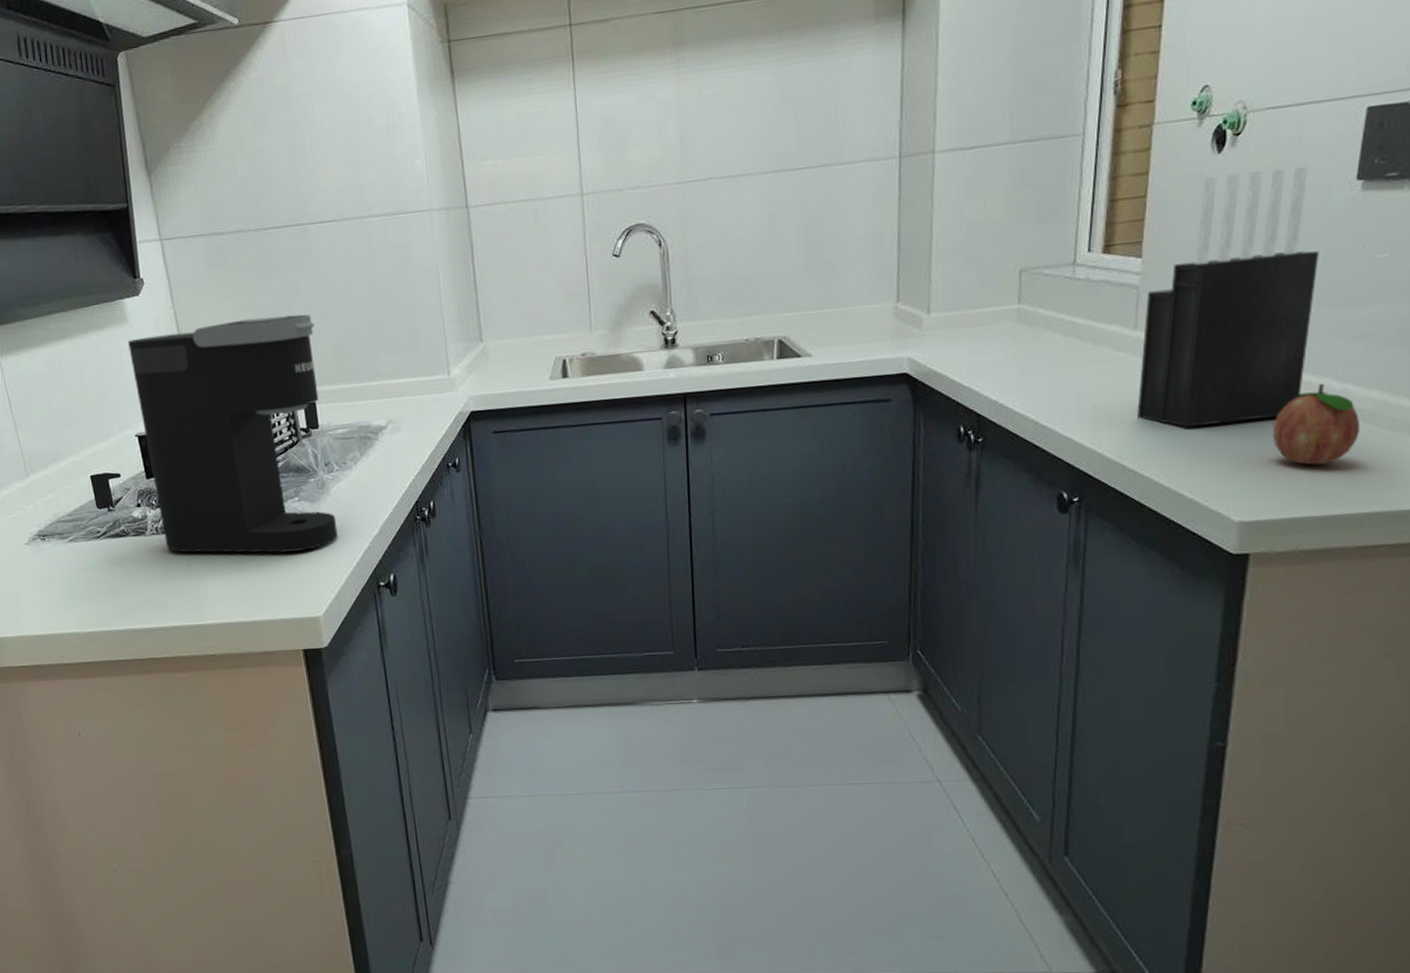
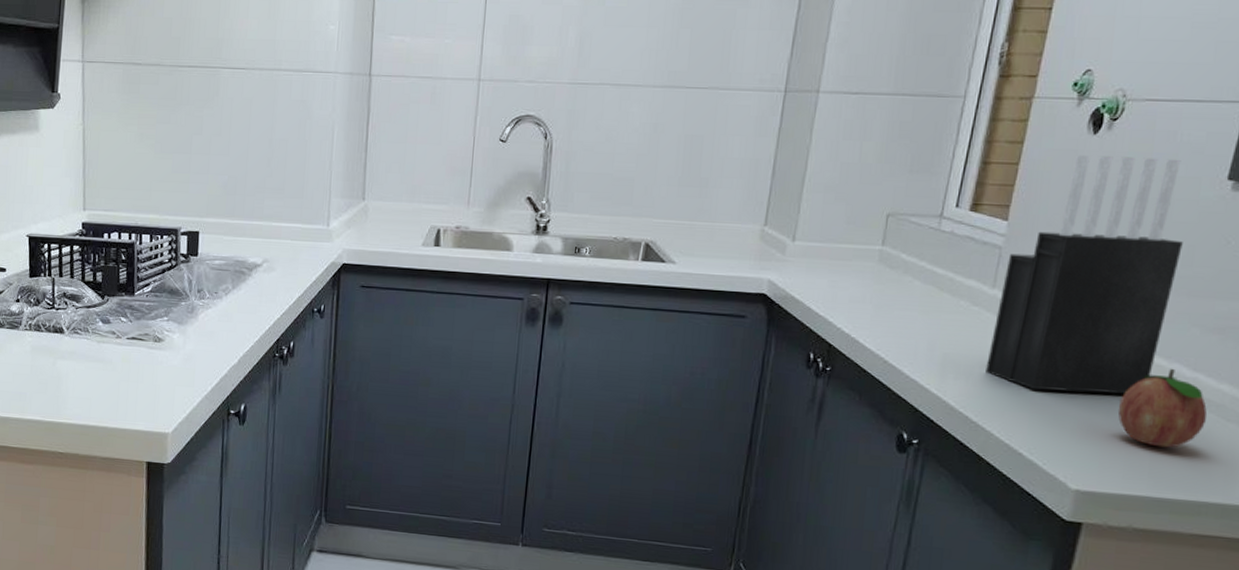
coffee maker: present [128,314,338,553] -> none [35,145,211,369]

